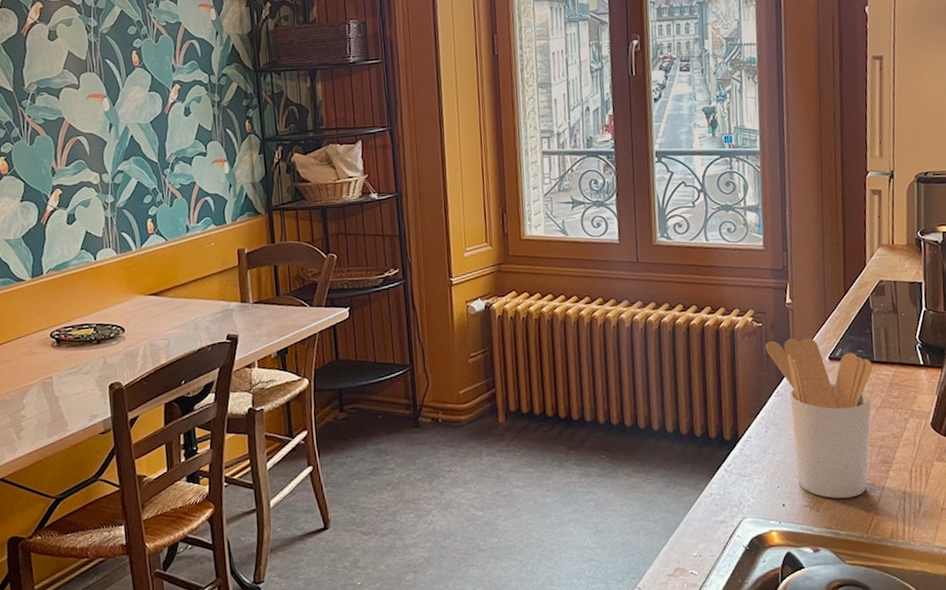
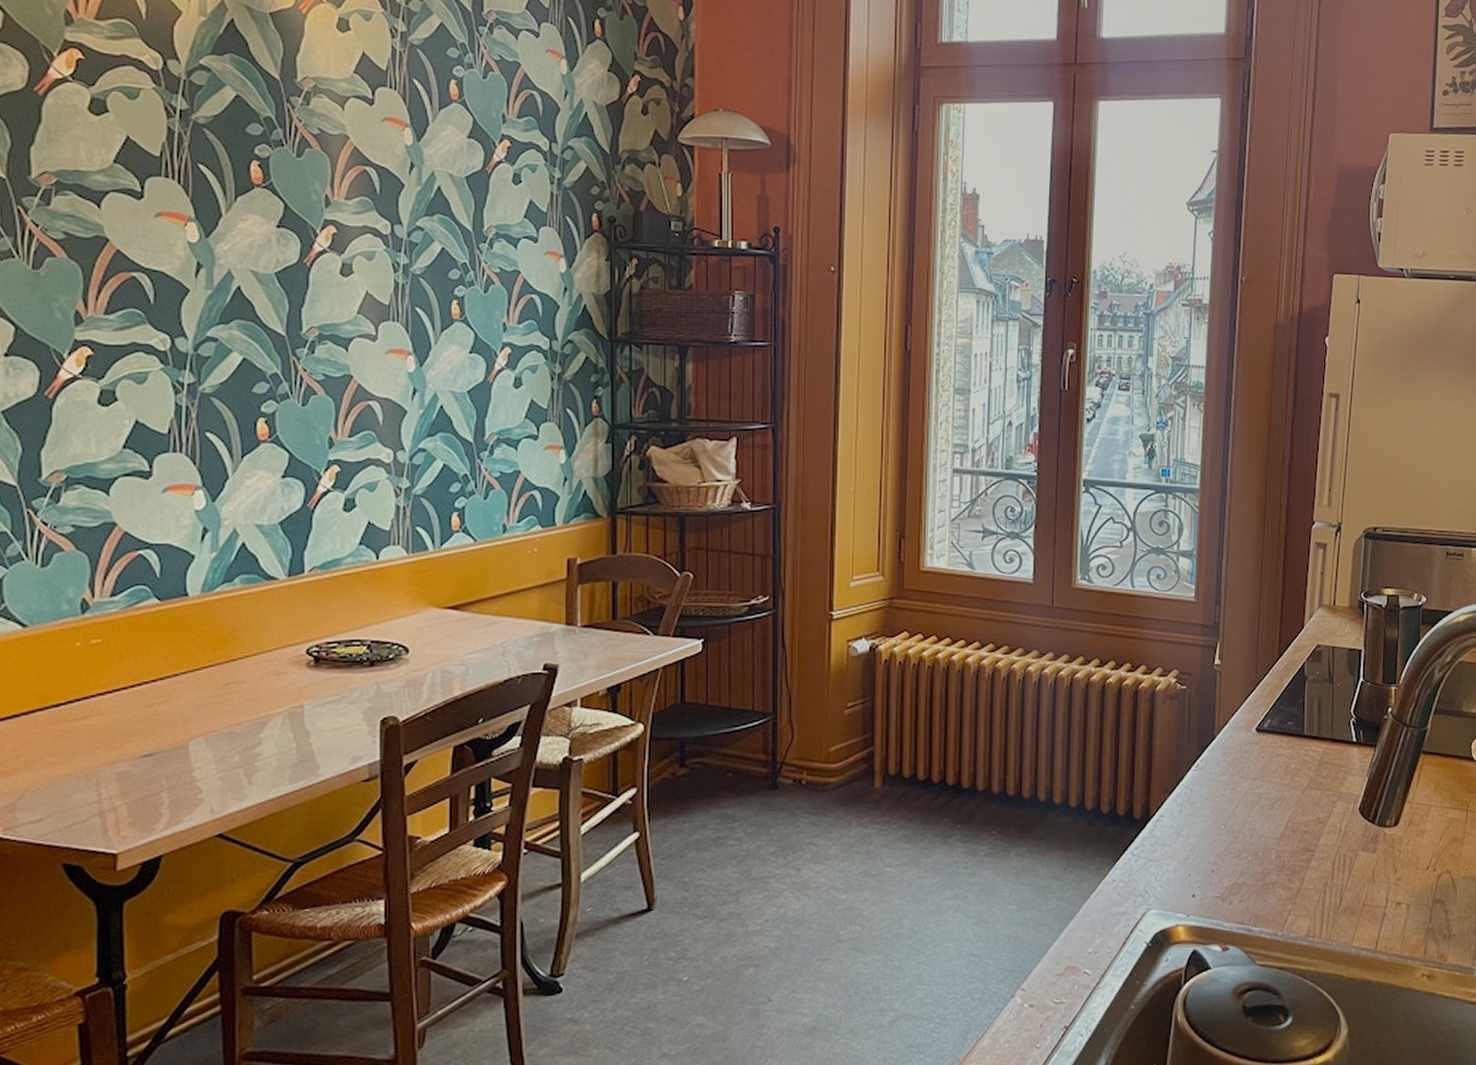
utensil holder: present [765,338,873,499] -> none [1187,705,1302,891]

